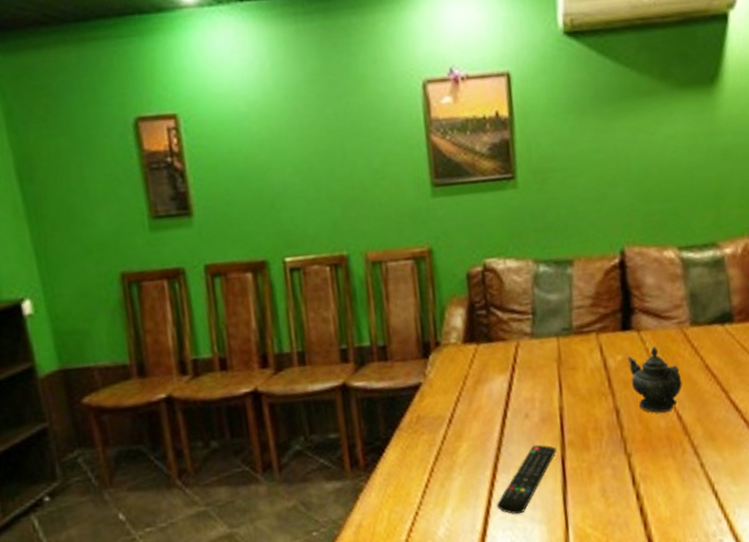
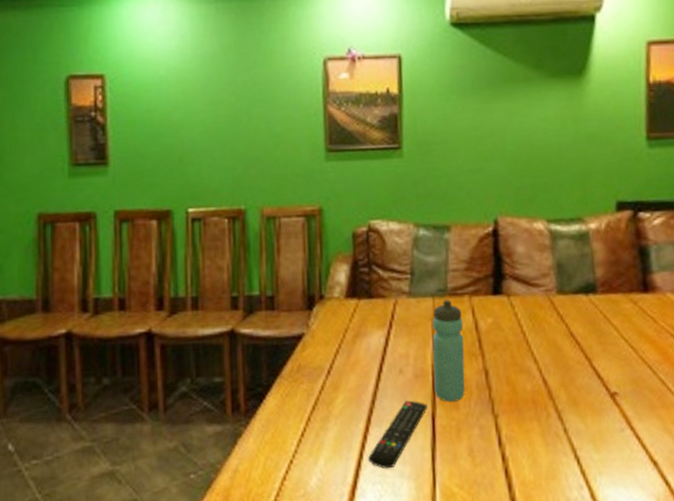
water bottle: none [558,338,596,444] -> present [432,300,465,402]
teapot: present [627,345,683,413] -> none [497,311,548,377]

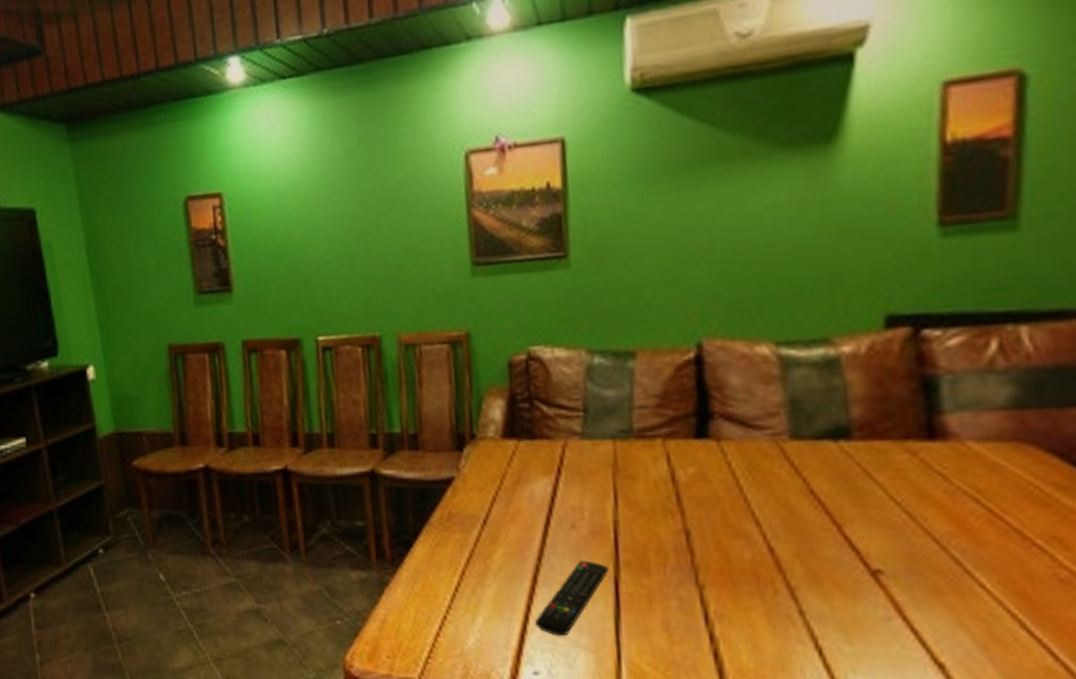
water bottle: present [432,300,465,402] -> none [613,443,658,566]

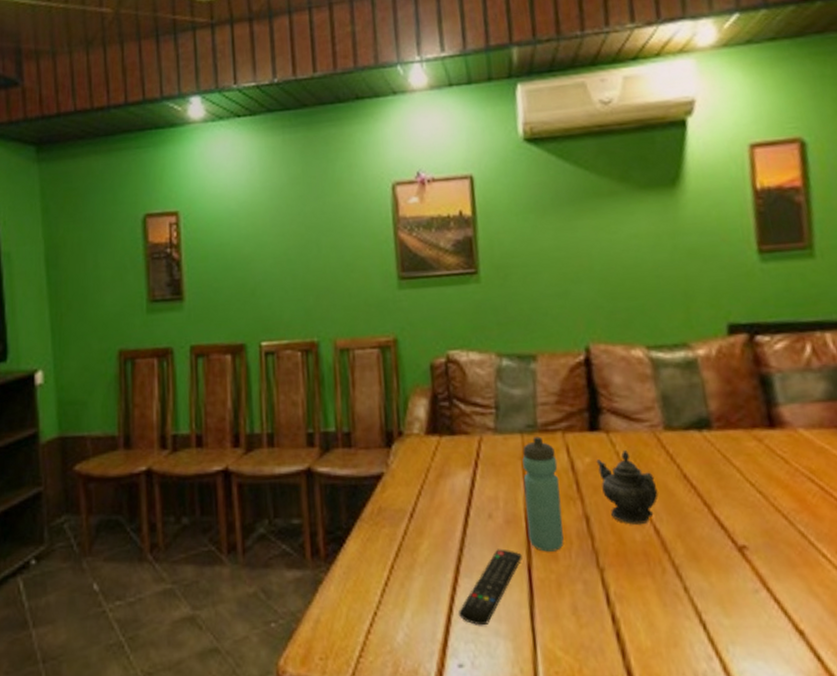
water bottle: none [613,443,658,566] -> present [522,436,564,552]
teapot: none [702,459,776,541] -> present [596,449,659,525]

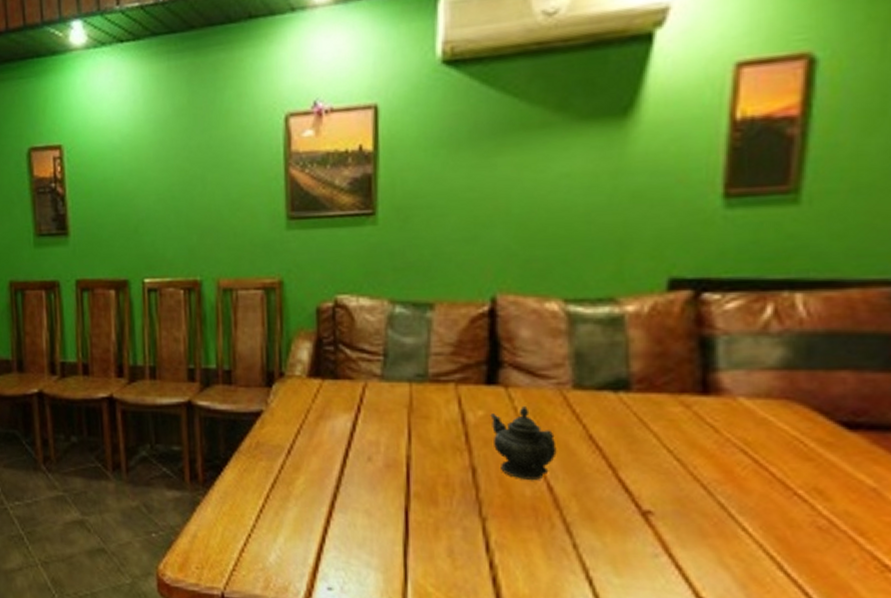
remote control: present [459,549,522,626] -> none [331,490,400,557]
water bottle: present [522,436,564,552] -> none [408,386,447,498]

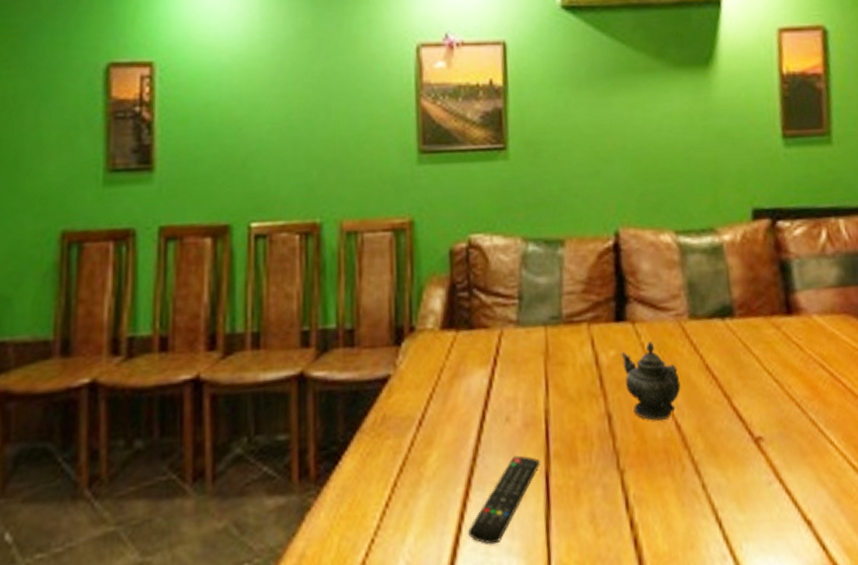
remote control: none [331,490,400,557] -> present [468,455,540,545]

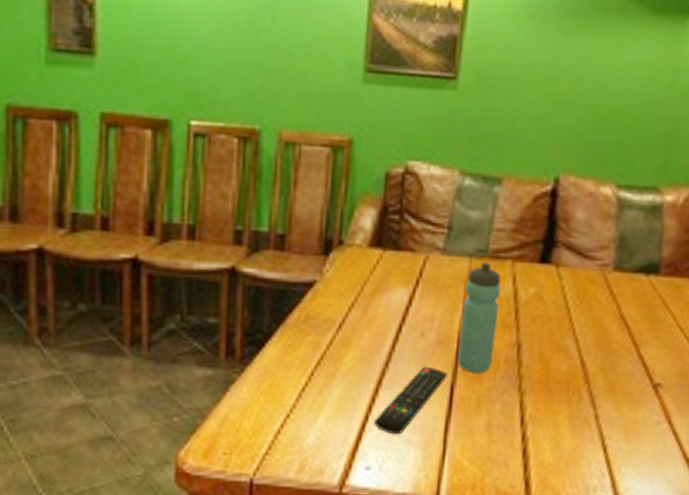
water bottle: none [545,329,585,456] -> present [457,262,501,373]
teapot: present [621,340,681,421] -> none [540,284,593,356]

